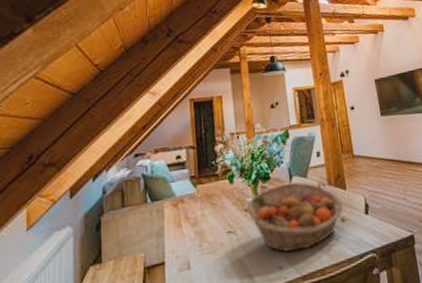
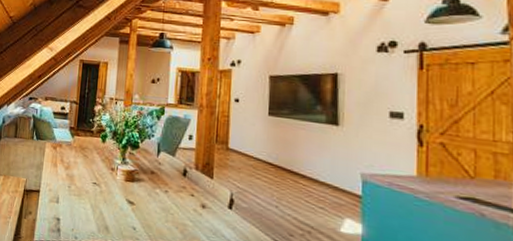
fruit basket: present [246,182,343,252] -> none [113,155,205,222]

